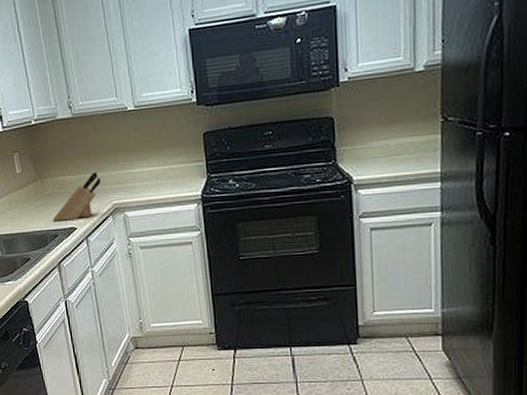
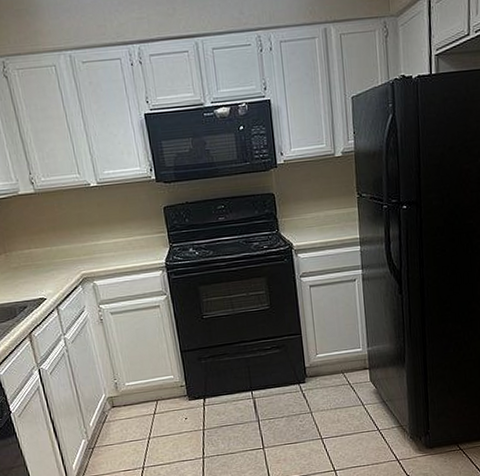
knife block: present [52,172,101,222] -> none [20,245,68,293]

